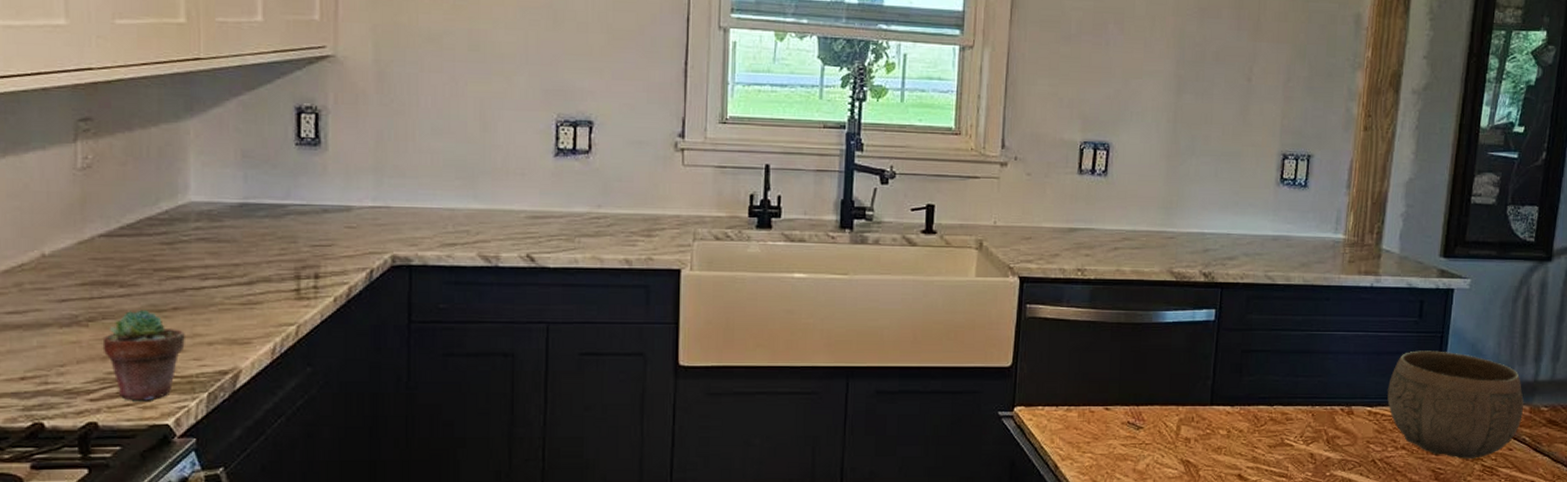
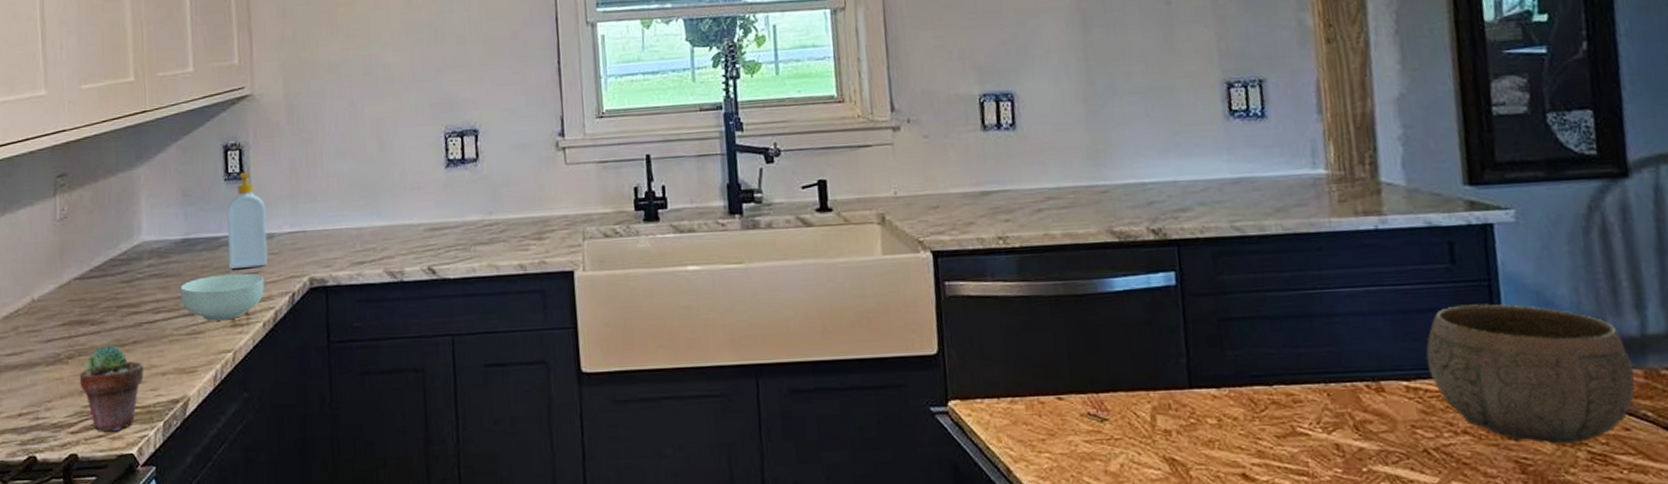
cereal bowl: none [234,244,338,292] -> present [179,273,265,321]
soap bottle: none [297,139,344,241] -> present [227,173,268,270]

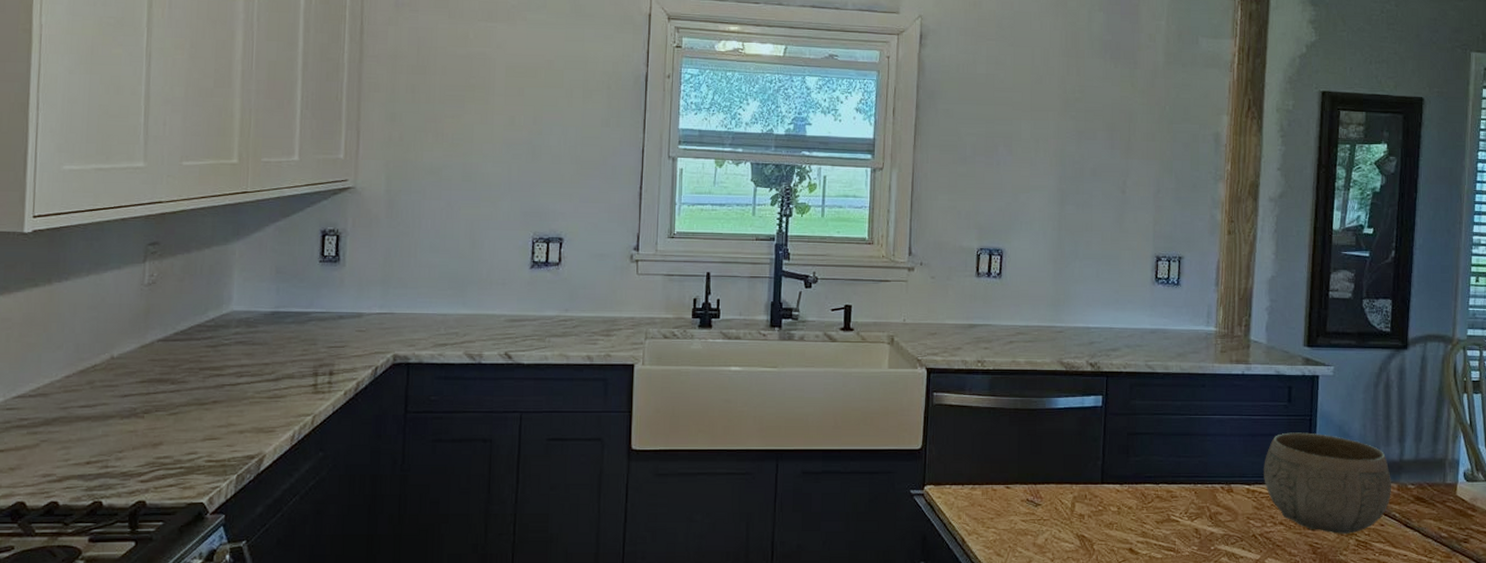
potted succulent: present [79,345,144,432] -> none [154,403,221,482]
cereal bowl: present [179,273,265,321] -> none [265,346,349,387]
soap bottle: present [227,173,268,270] -> none [317,257,357,343]

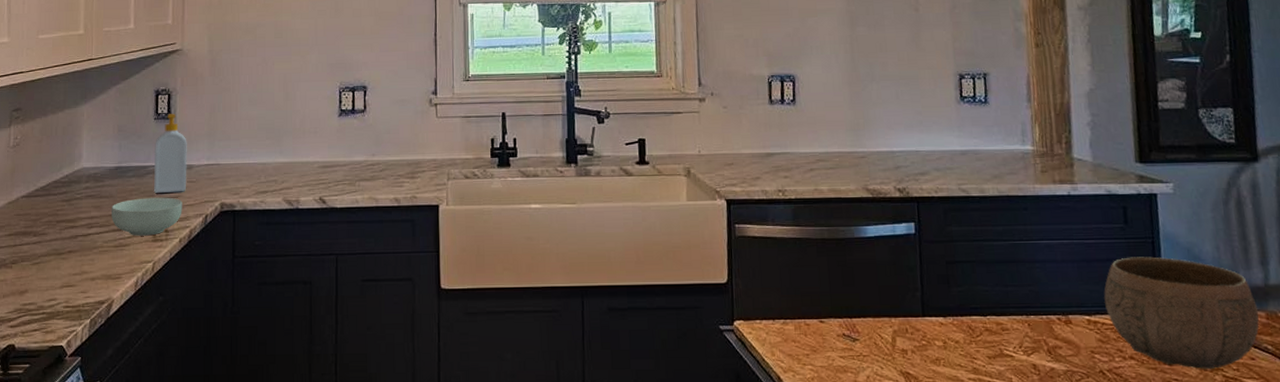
cereal bowl: none [265,346,349,387] -> present [111,197,182,236]
soap bottle: none [317,257,357,343] -> present [154,114,187,194]

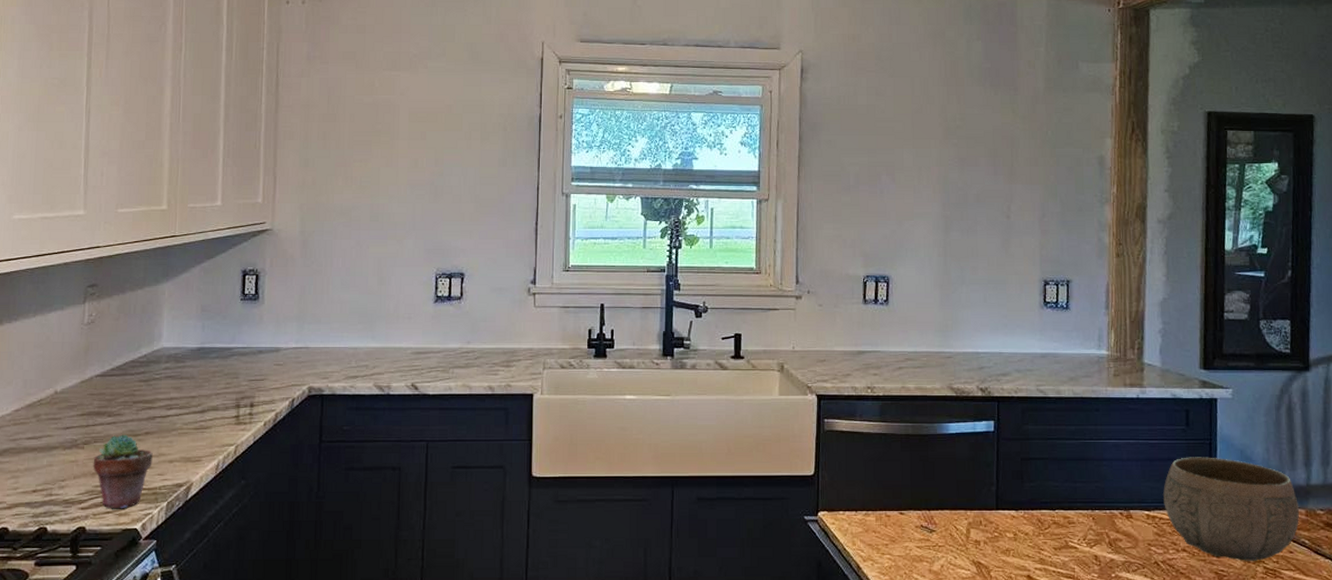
potted succulent: none [20,253,76,327] -> present [93,434,153,509]
cereal bowl: present [111,197,182,236] -> none [192,380,268,419]
soap bottle: present [154,114,187,194] -> none [239,295,275,376]

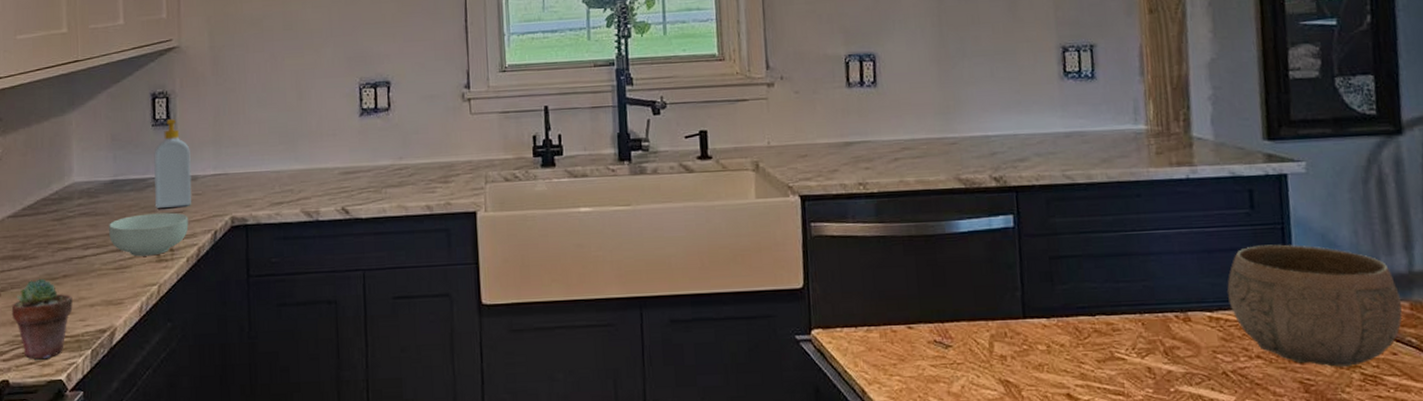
cereal bowl: none [192,380,268,419] -> present [108,212,189,257]
soap bottle: none [239,295,275,376] -> present [154,119,192,209]

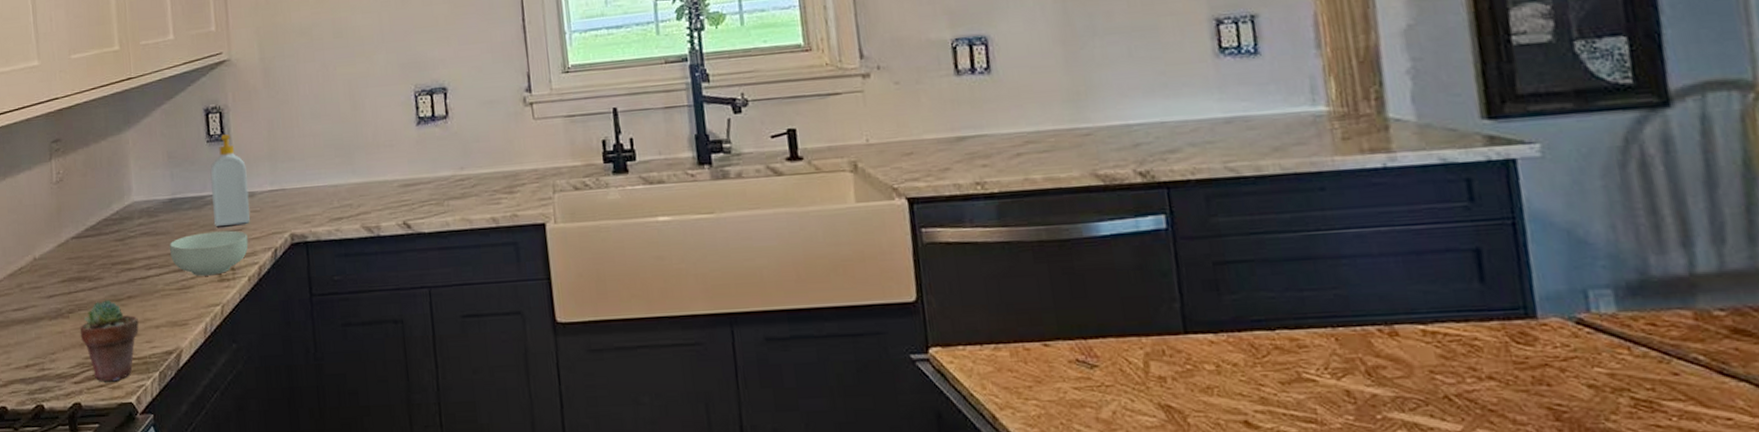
bowl: present [1227,244,1403,367] -> none [1444,243,1684,390]

